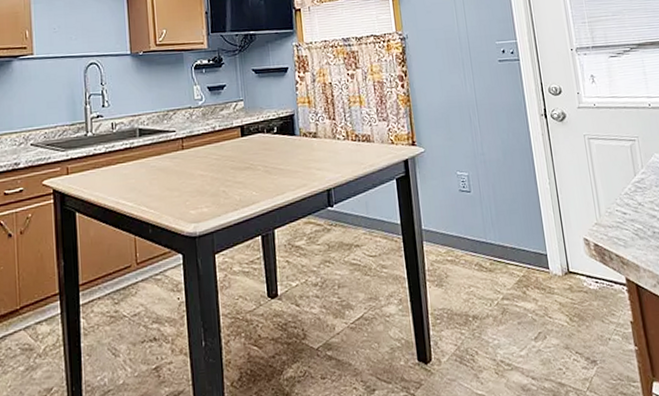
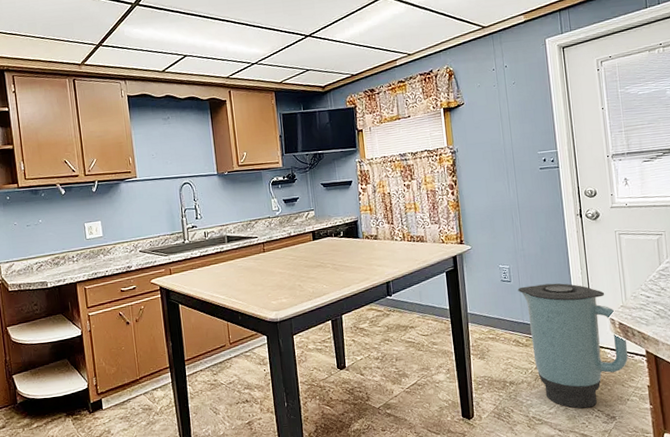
trash can: none [478,194,607,351] -> present [517,283,629,409]

